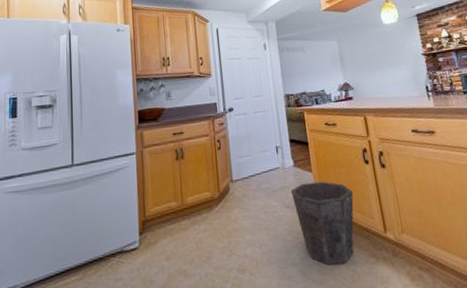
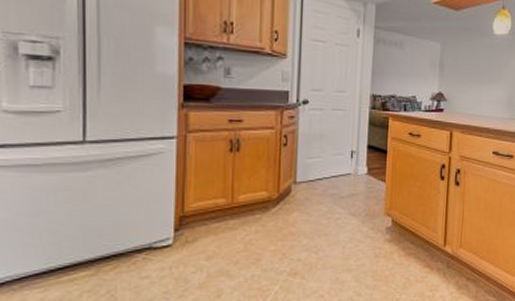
waste bin: present [290,181,354,265] -> none [359,192,422,273]

